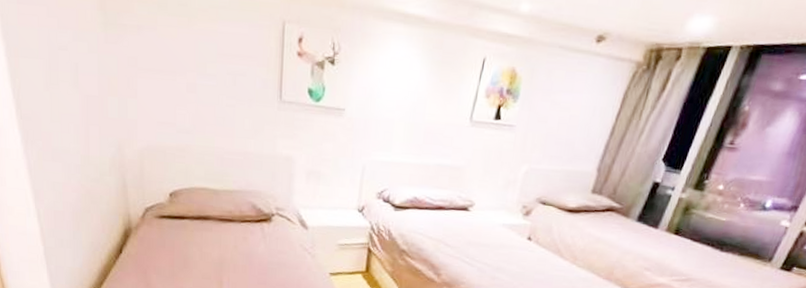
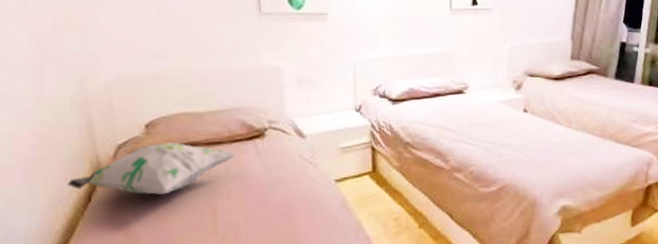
decorative pillow: none [104,212,244,259] -> present [67,142,236,195]

